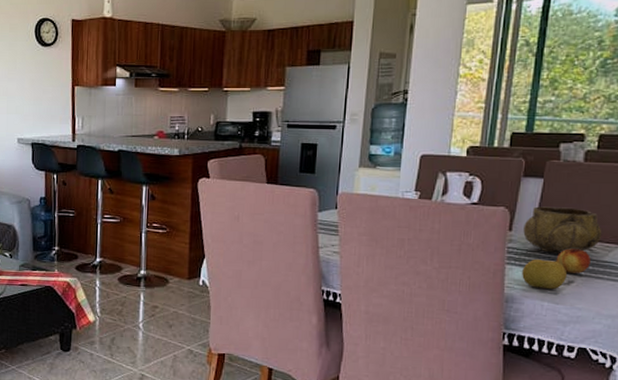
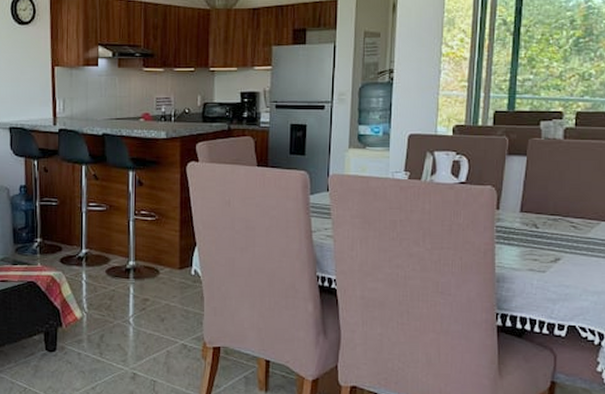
fruit: present [522,259,568,290] -> none [511,237,554,268]
decorative bowl: present [523,206,602,253] -> none [510,184,584,231]
fruit: present [556,248,591,273] -> none [542,226,575,251]

